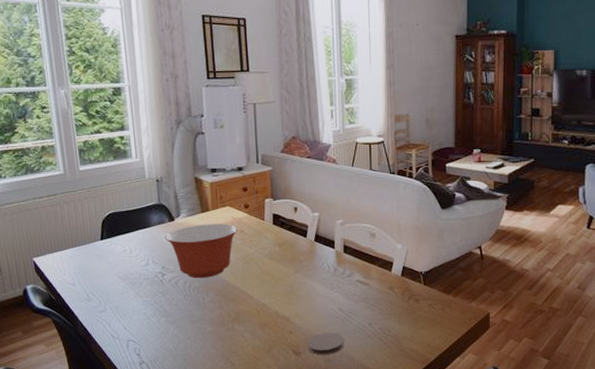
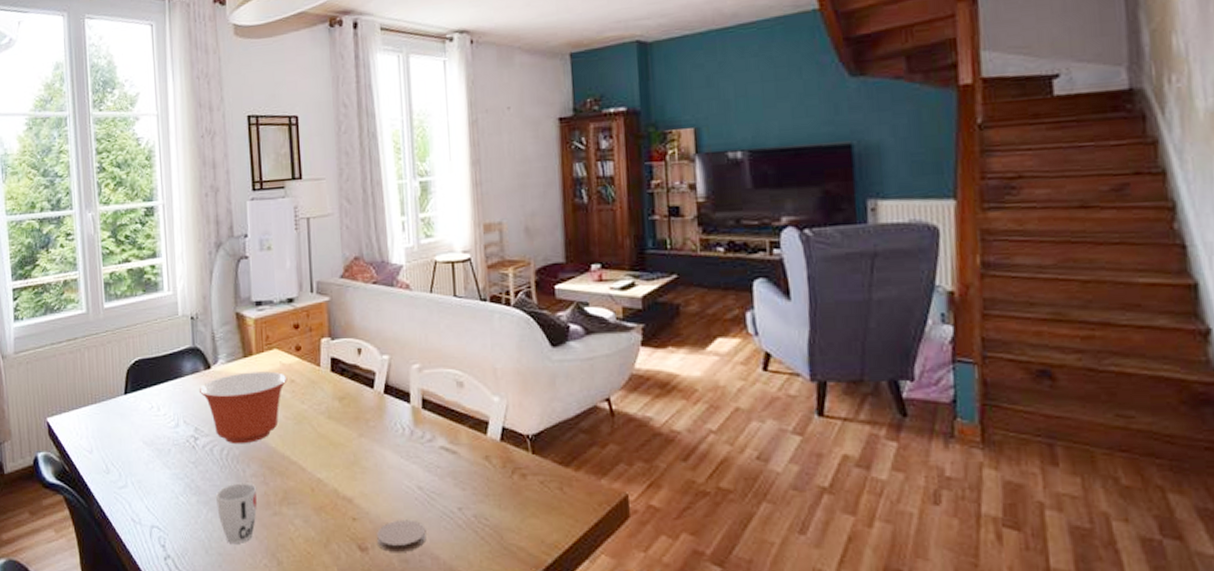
cup: none [181,307,214,351] -> present [216,483,257,543]

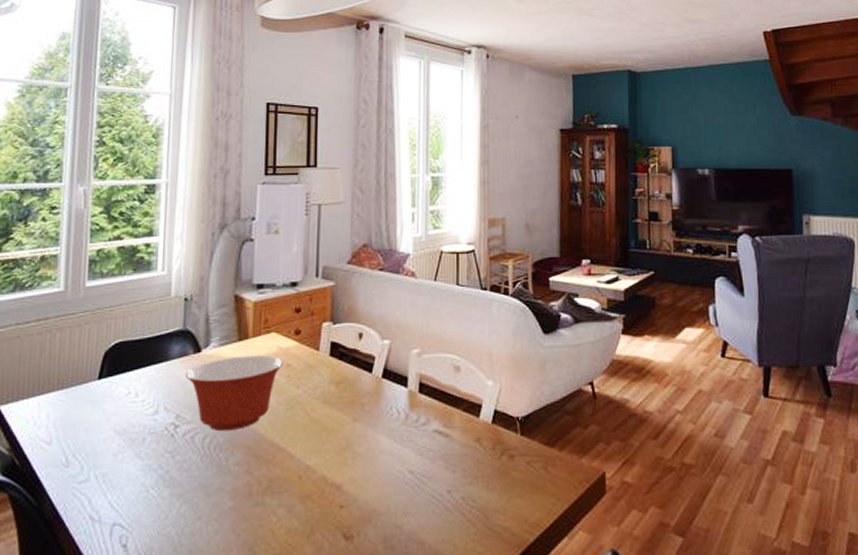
cup: present [216,483,257,543] -> none [192,472,238,539]
coaster: present [377,519,427,552] -> none [364,504,414,539]

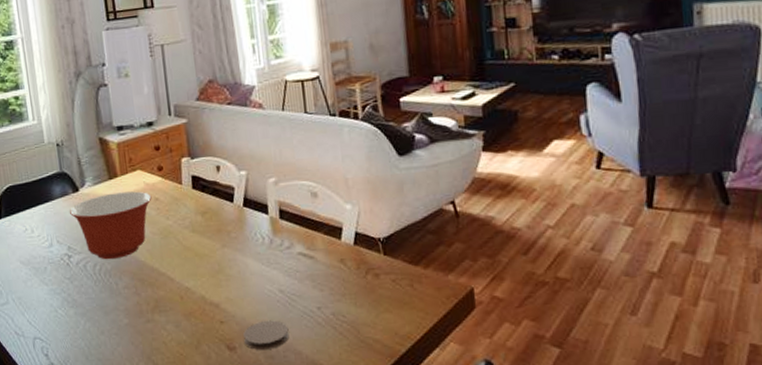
coaster: none [364,504,414,539] -> present [243,320,289,350]

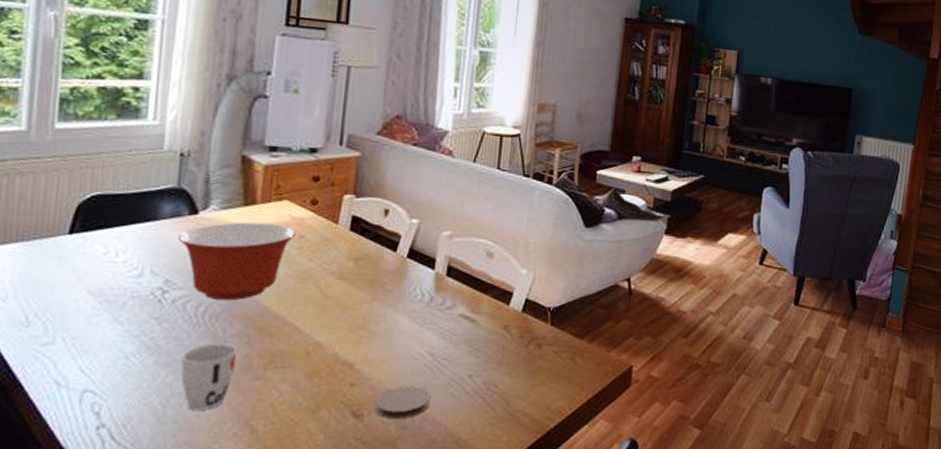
cup: none [92,294,131,350] -> present [180,343,236,410]

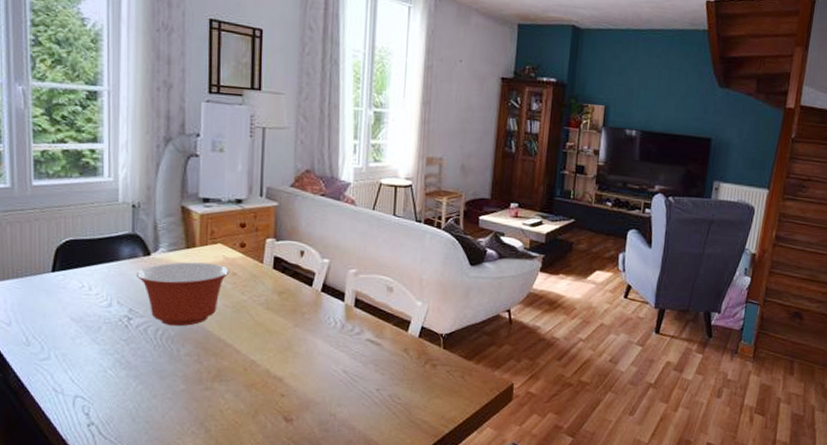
cup: present [180,343,236,410] -> none [147,360,189,413]
coaster: present [375,386,431,418] -> none [302,397,347,423]

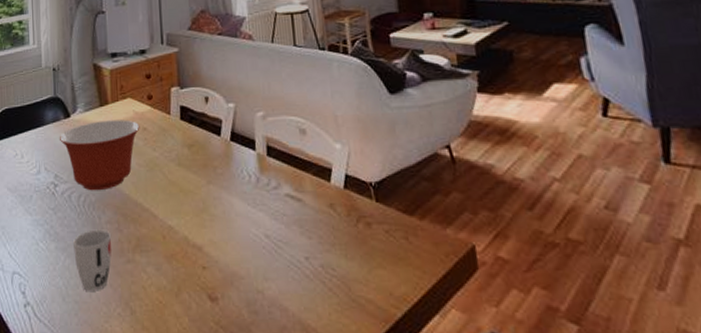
cup: none [147,360,189,413] -> present [73,229,111,291]

